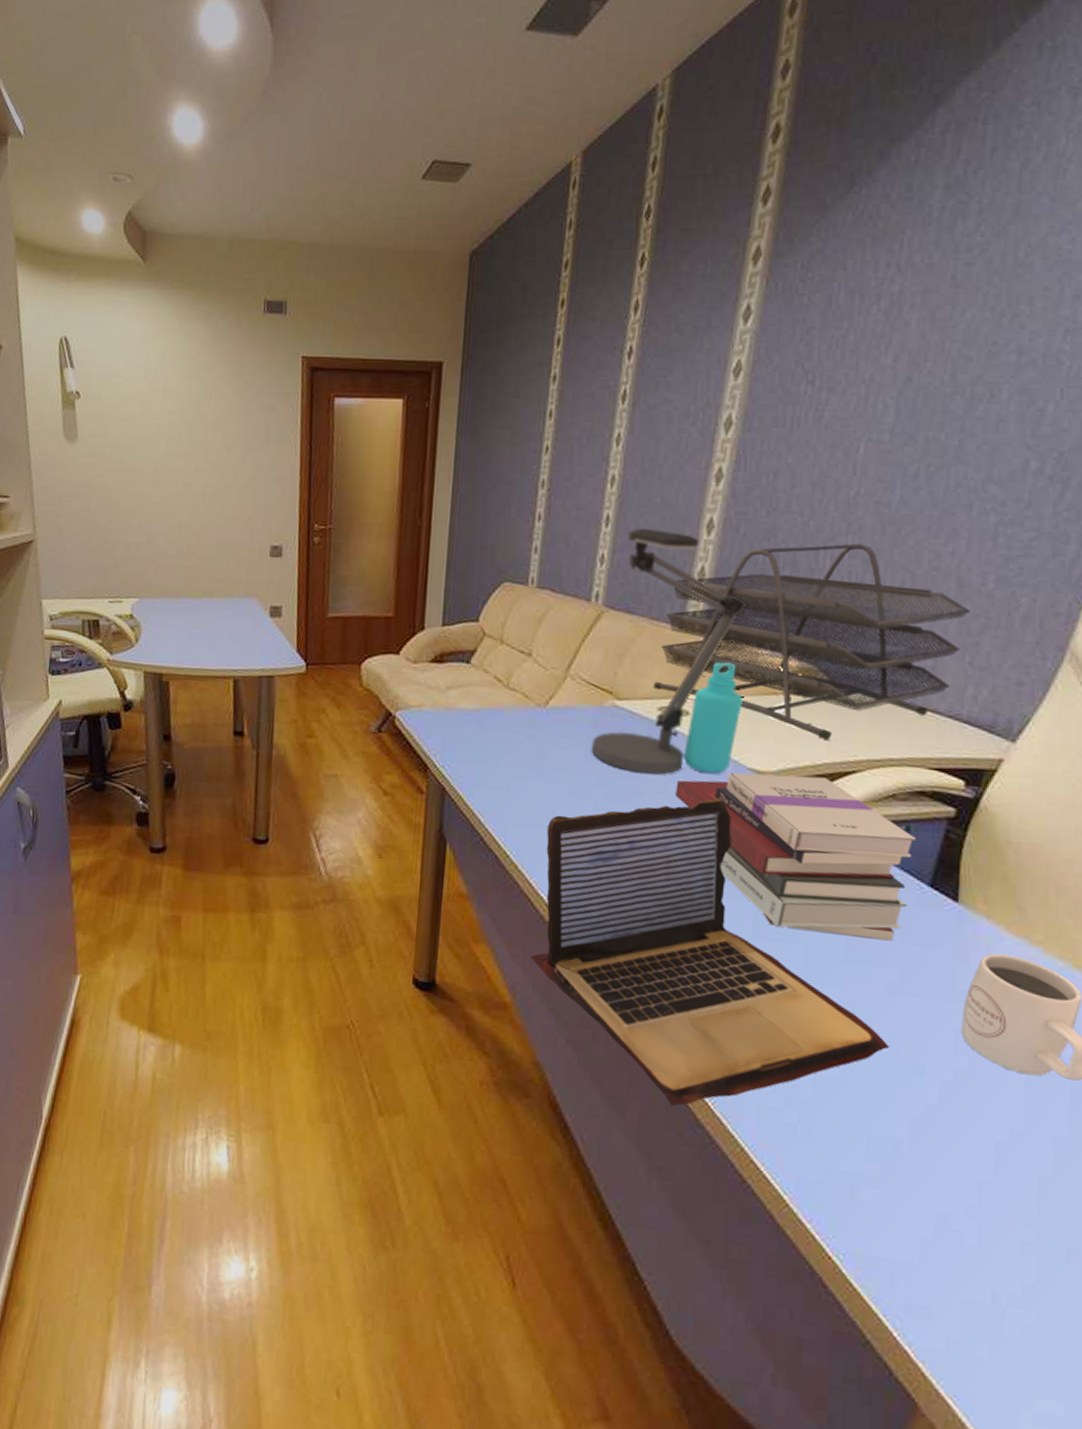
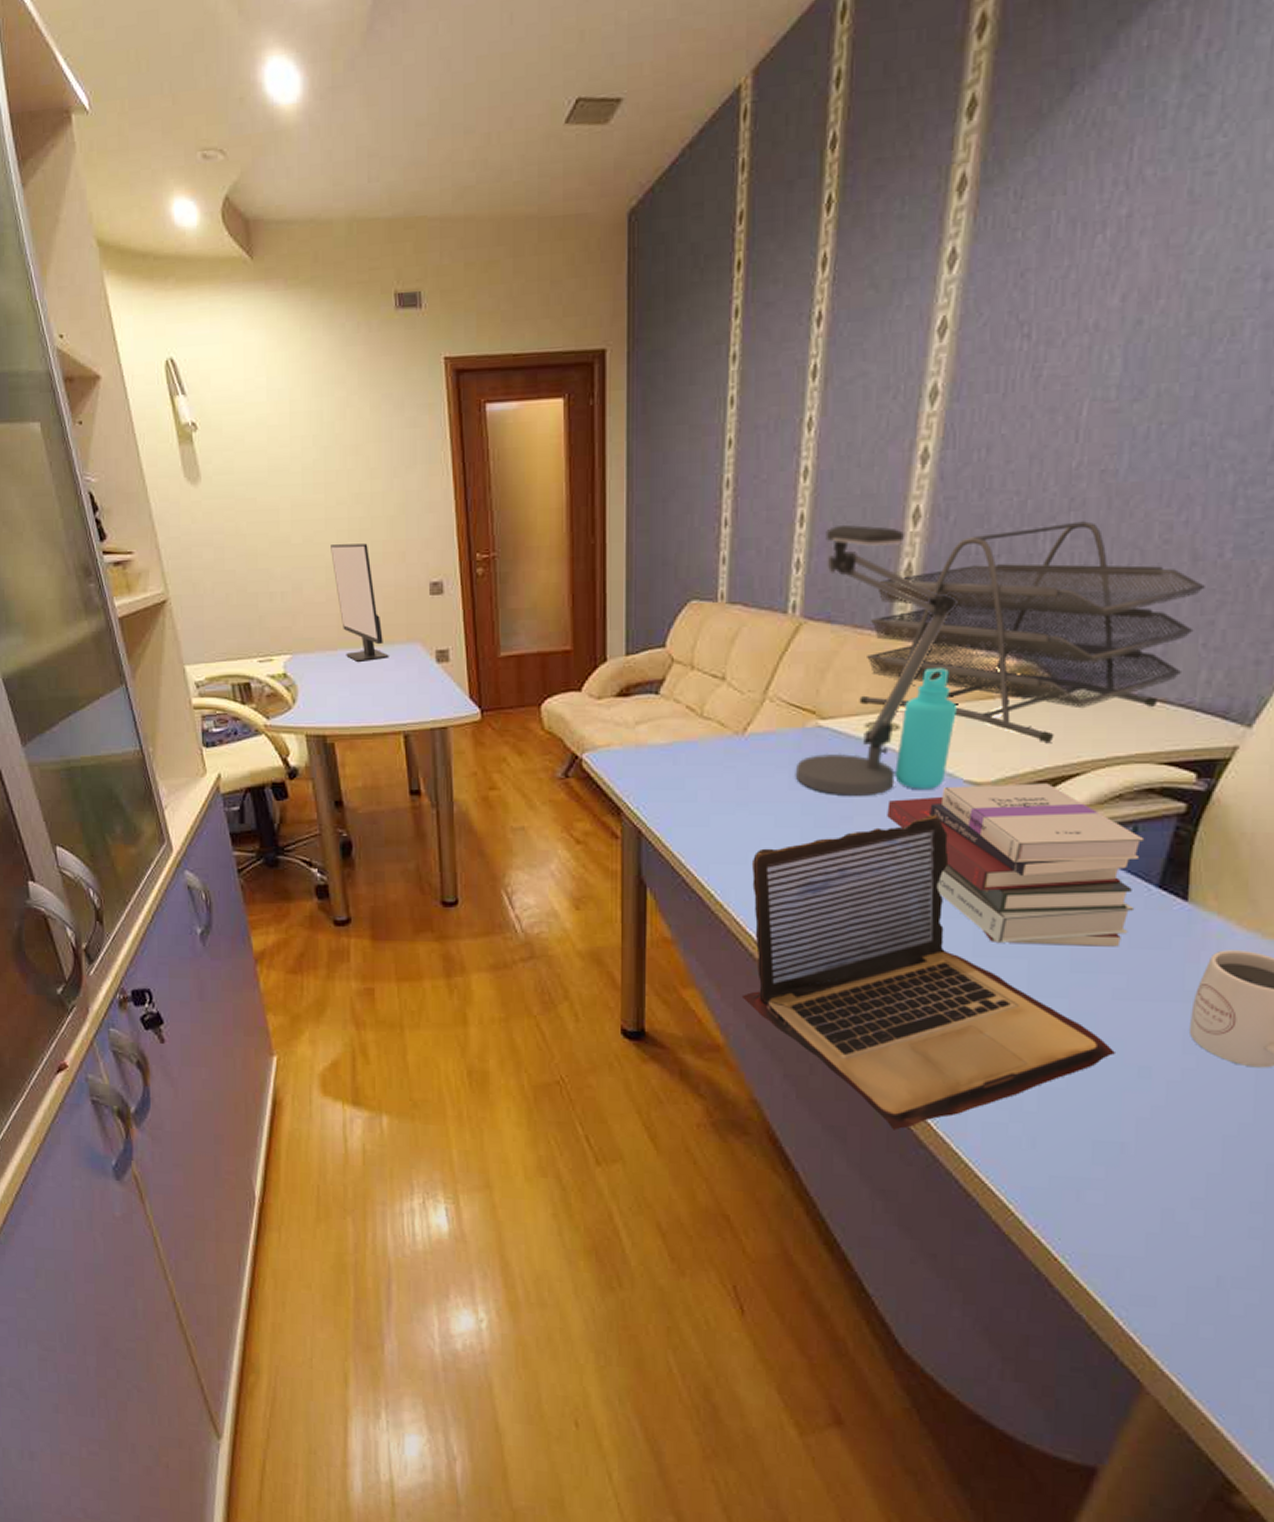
computer monitor: none [185,505,227,611] -> present [331,543,389,662]

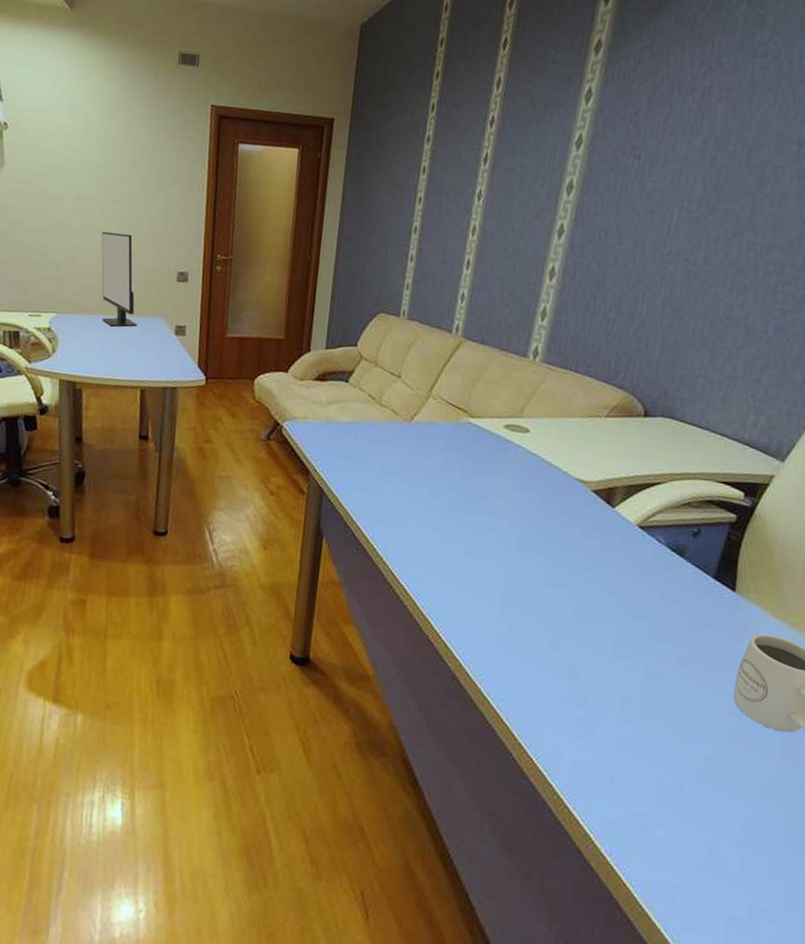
laptop: present [741,813,1117,1131] -> none [390,501,679,762]
desk lamp: present [795,524,958,796] -> none [447,272,578,482]
file organizer: present [859,521,1205,742] -> none [501,293,754,456]
books: present [887,783,1145,947] -> none [515,481,706,623]
water bottle: present [895,668,957,789] -> none [523,388,573,482]

